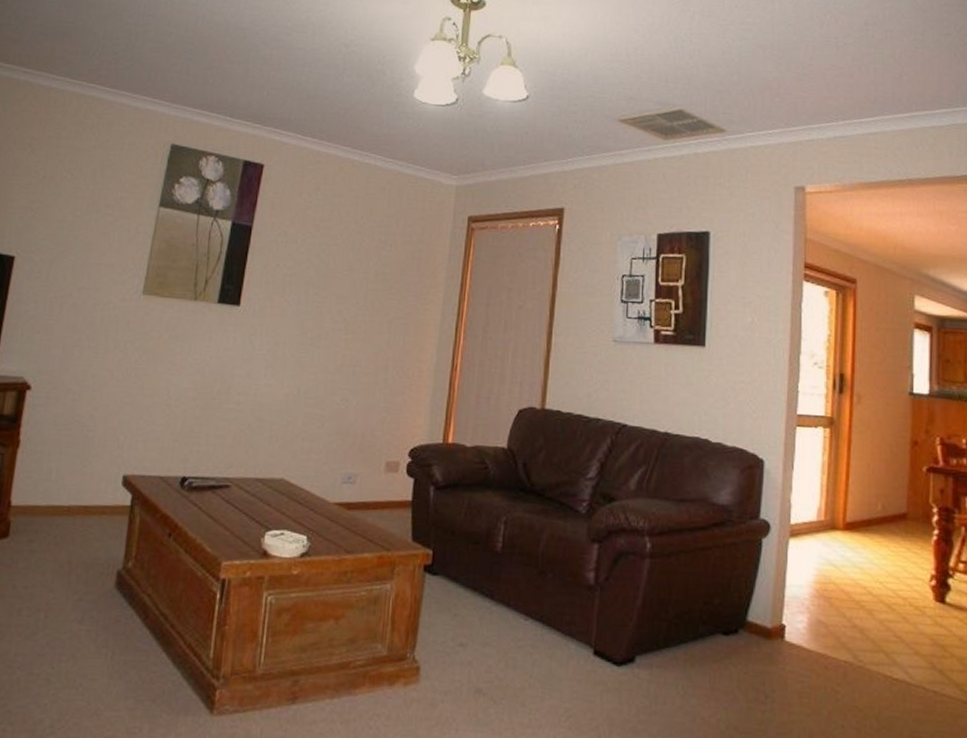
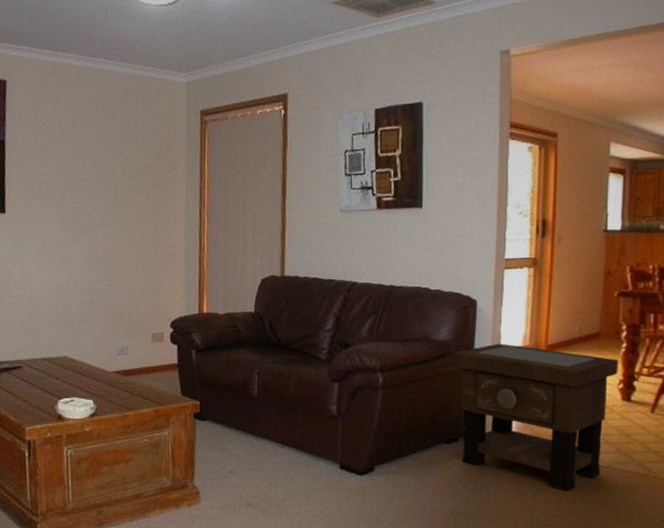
side table: none [734,514,929,714] -> present [453,343,618,492]

